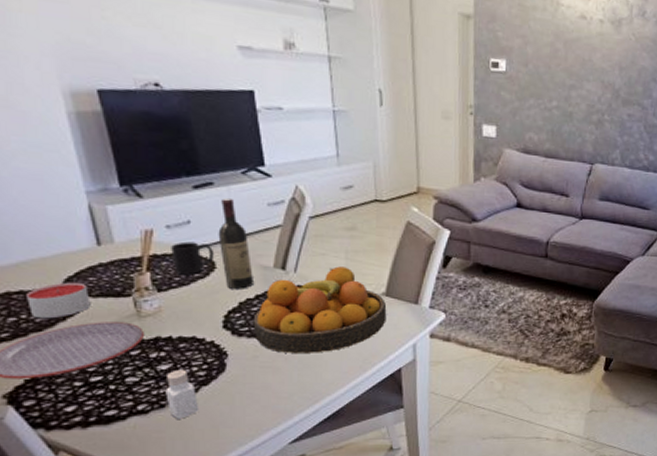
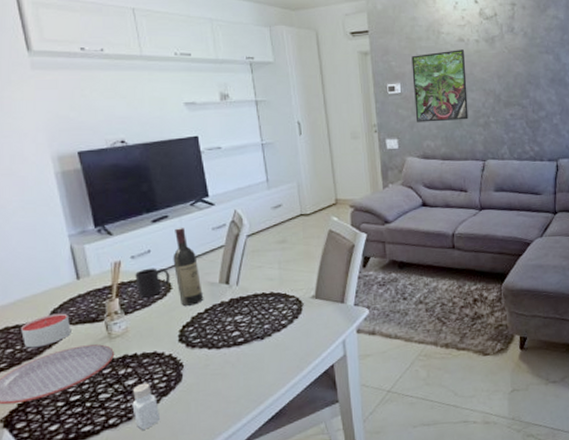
fruit bowl: present [253,266,387,354] -> none [204,276,318,360]
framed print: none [520,27,585,114] -> present [411,50,469,122]

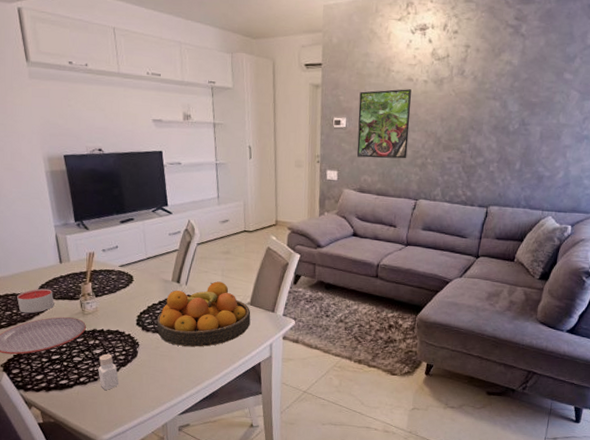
mug: present [135,268,170,298] -> none [105,261,133,286]
wine bottle: present [173,227,203,306] -> none [135,229,158,297]
fruit bowl: none [204,276,318,360] -> present [156,281,251,347]

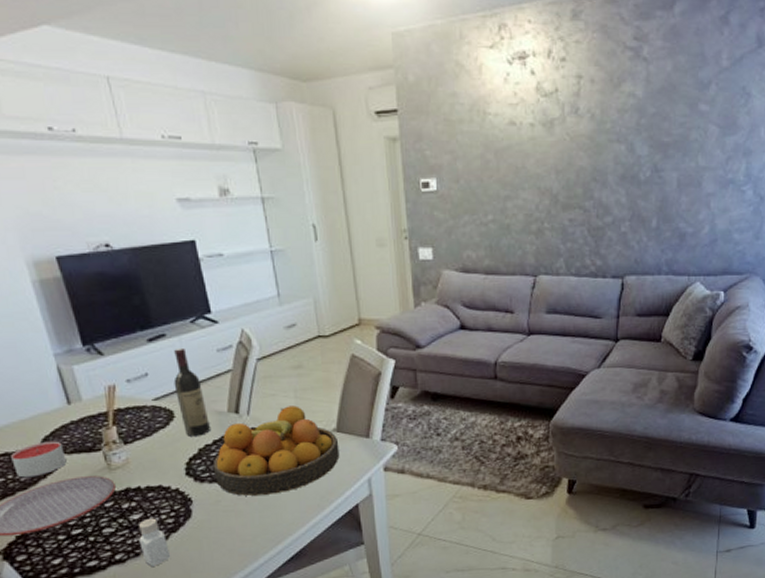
wine bottle: none [135,229,158,297] -> present [173,347,210,436]
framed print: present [357,89,411,159] -> none [450,136,518,228]

